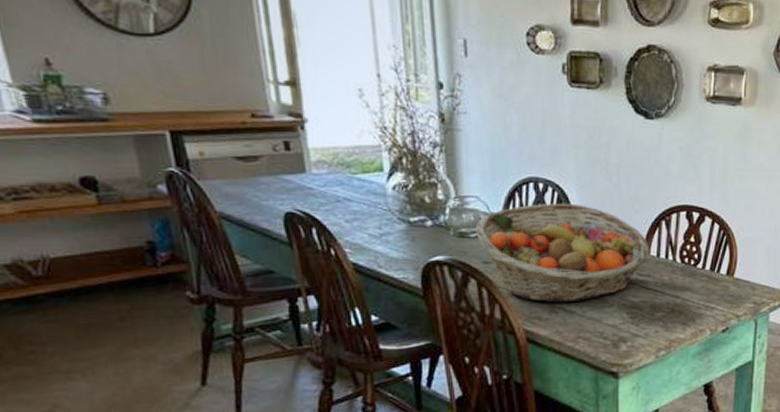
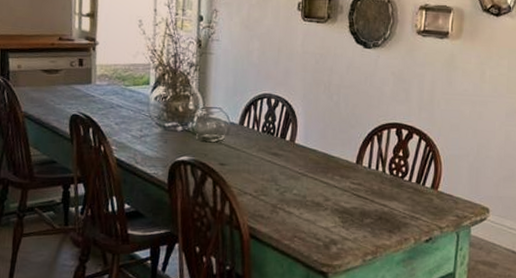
fruit basket: present [475,203,650,303] -> none [215,116,363,204]

